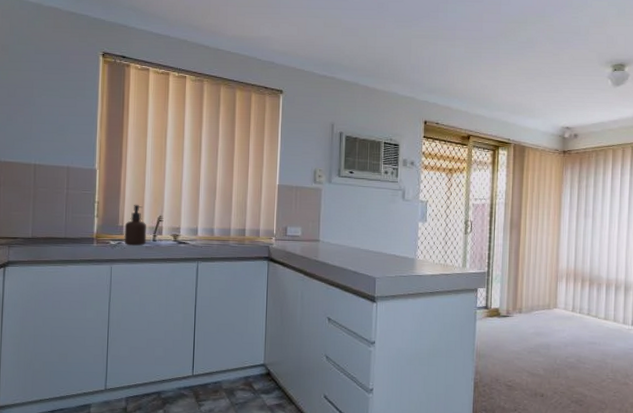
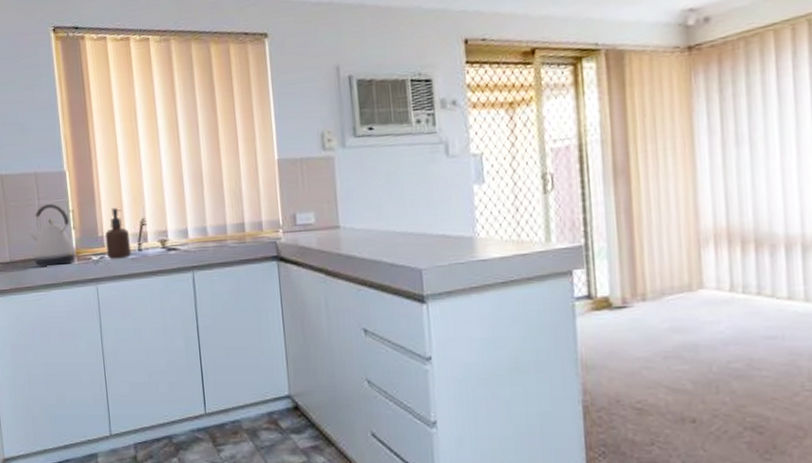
kettle: none [54,194,96,246] -> present [30,204,76,267]

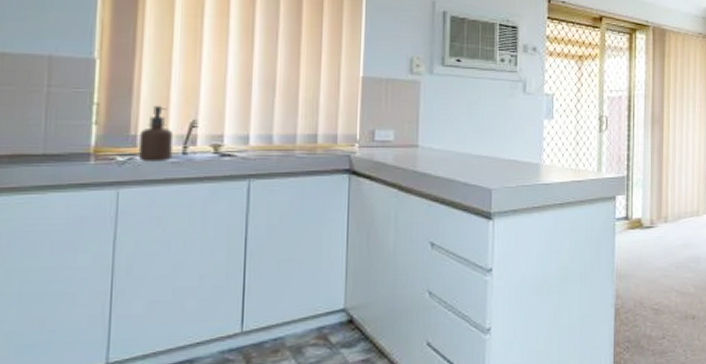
kettle: present [30,204,76,267] -> none [26,93,94,165]

